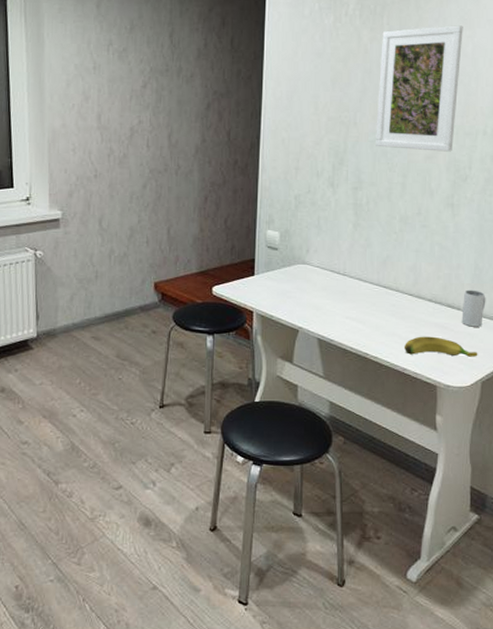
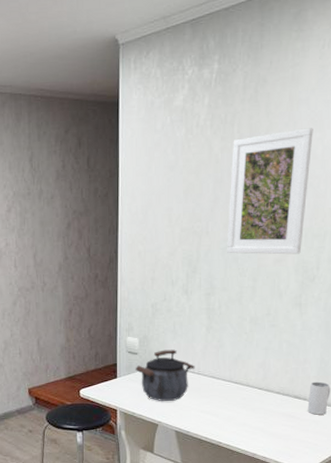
kettle: none [275,246,341,304] -> present [135,349,195,401]
banana: present [405,336,478,357] -> none [254,425,322,442]

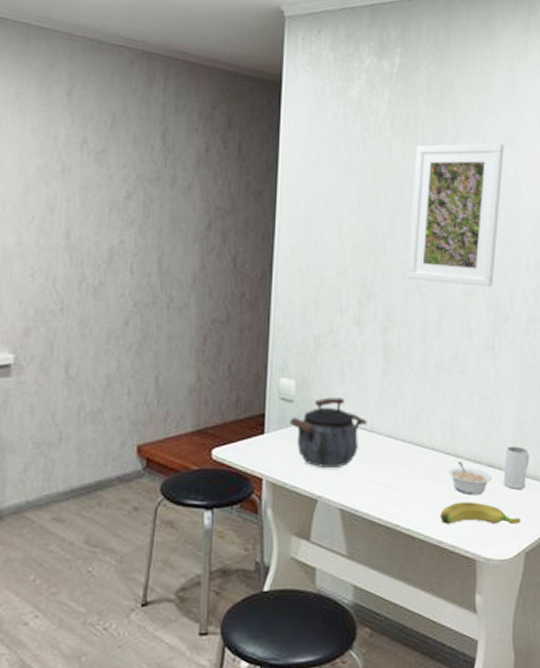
banana: none [254,425,322,442] -> present [440,501,521,524]
legume: none [261,394,298,420] -> present [448,460,492,496]

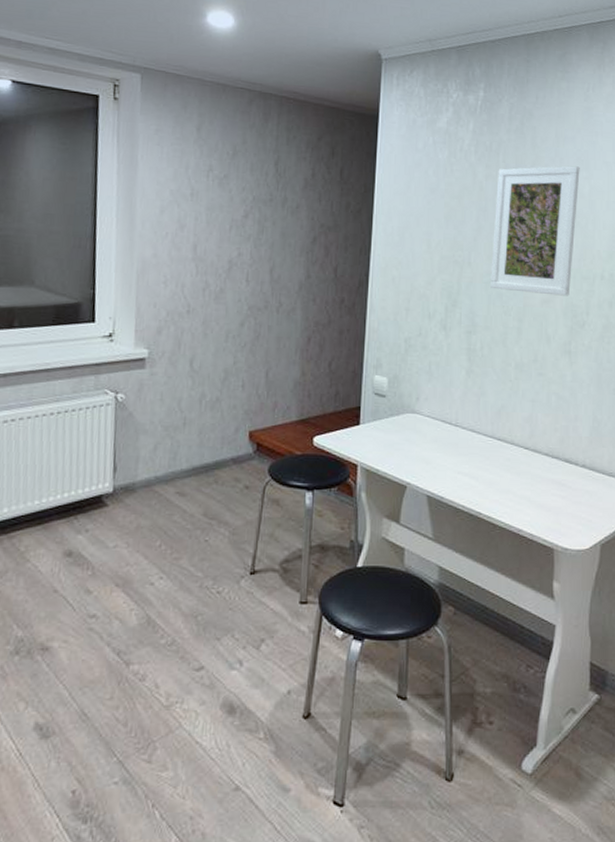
kettle: present [289,397,367,467] -> none [382,393,452,457]
banana: present [440,501,521,524] -> none [520,494,597,517]
legume: present [448,460,492,496] -> none [527,455,569,489]
mug: present [503,446,530,489] -> none [579,443,605,484]

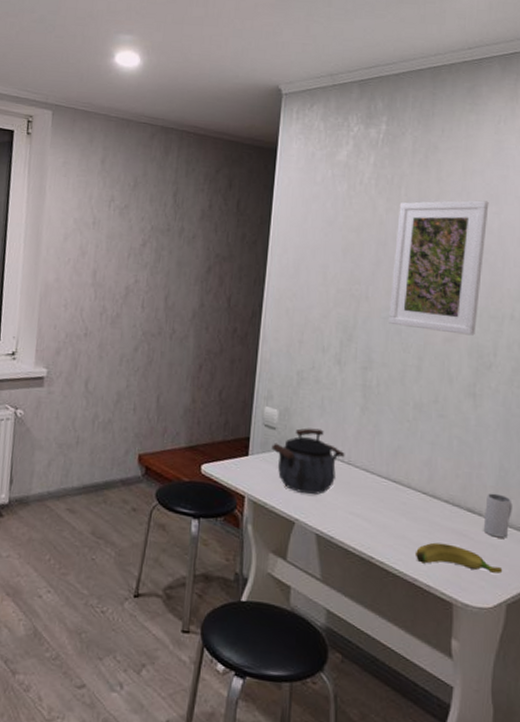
kettle: none [382,393,452,457] -> present [271,428,345,495]
banana: none [520,494,597,517] -> present [416,542,503,574]
mug: none [579,443,605,484] -> present [483,493,513,538]

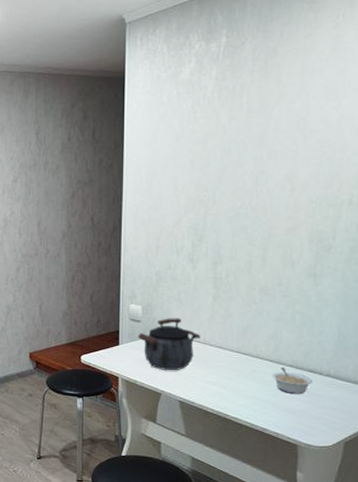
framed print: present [389,200,489,336] -> none [235,97,328,224]
banana: present [416,542,503,574] -> none [265,399,341,419]
legume: none [425,501,472,539] -> present [272,367,313,395]
mug: present [483,493,513,538] -> none [324,355,350,391]

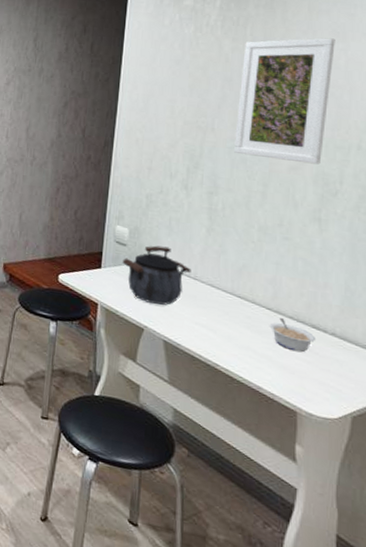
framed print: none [235,97,328,224] -> present [234,38,335,165]

